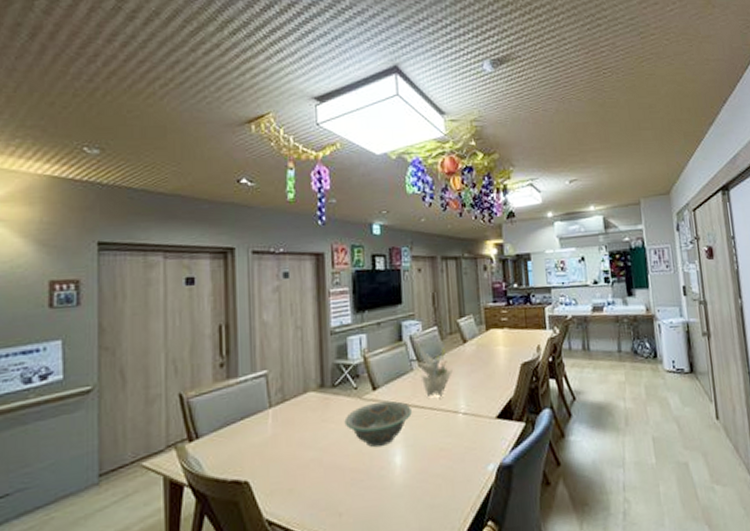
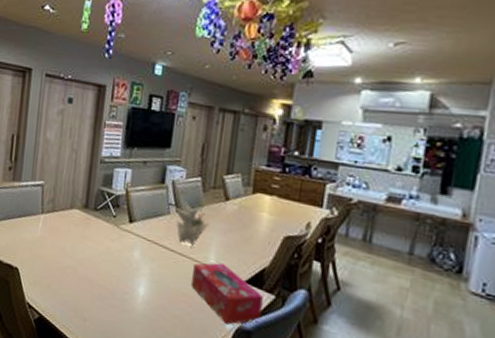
decorative bowl: present [344,401,412,448] -> none [100,233,162,275]
tissue box: none [446,406,517,466] -> present [190,262,263,325]

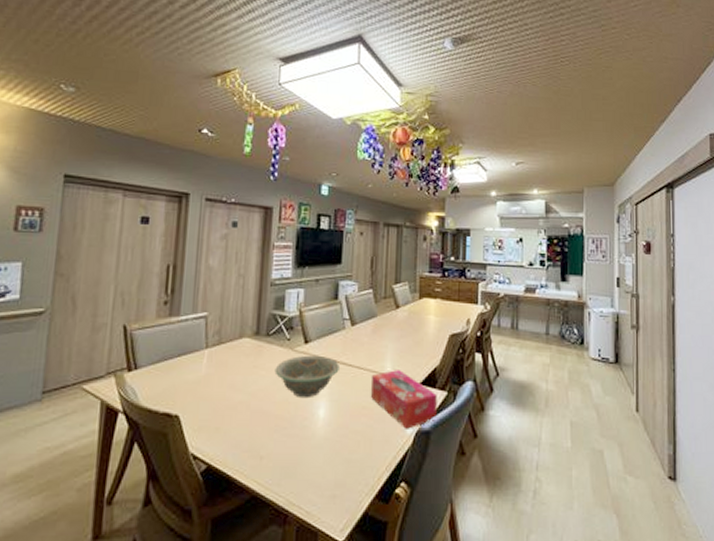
decorative bowl: none [100,233,162,275] -> present [274,355,339,399]
flower arrangement: present [168,189,211,247] -> none [342,302,384,359]

